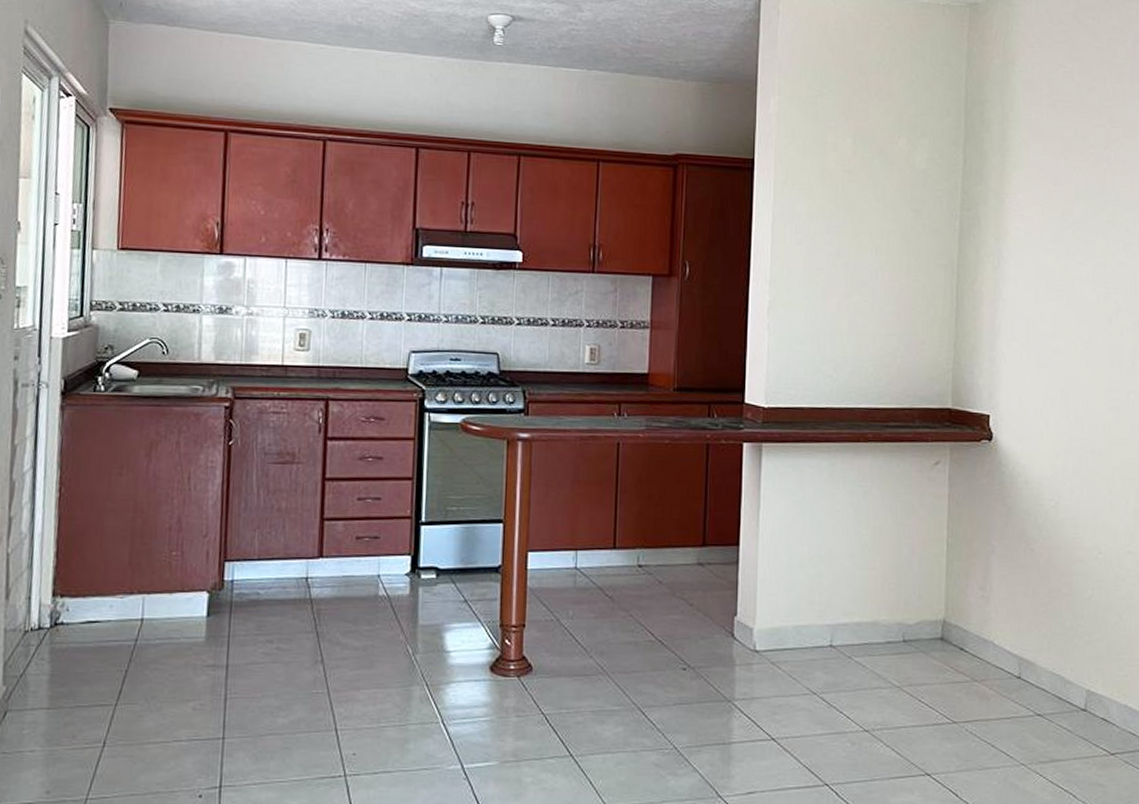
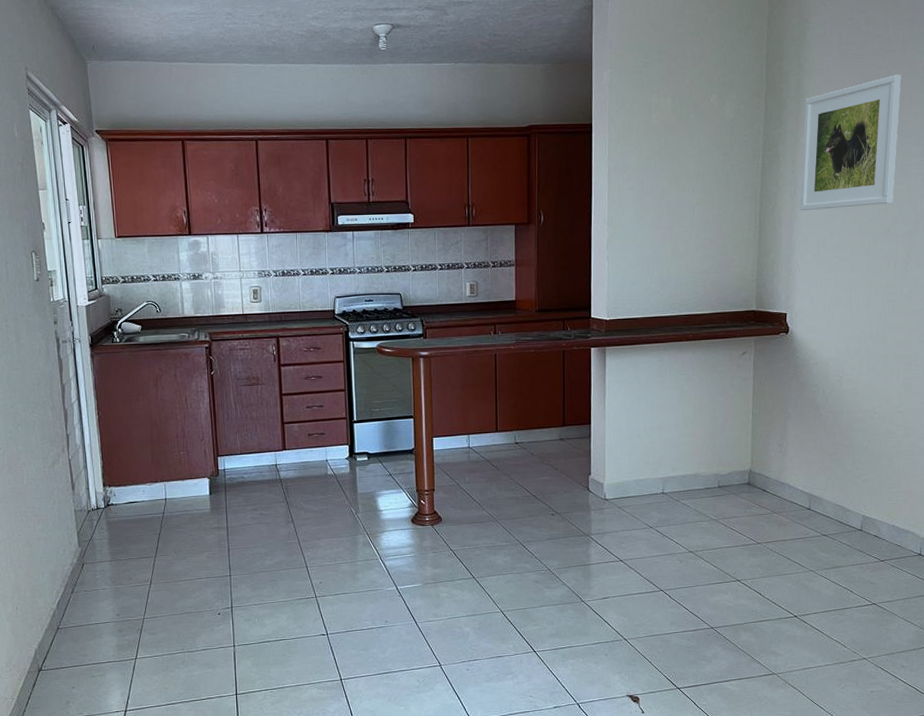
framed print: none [1004,135,1122,289] -> present [799,74,902,211]

